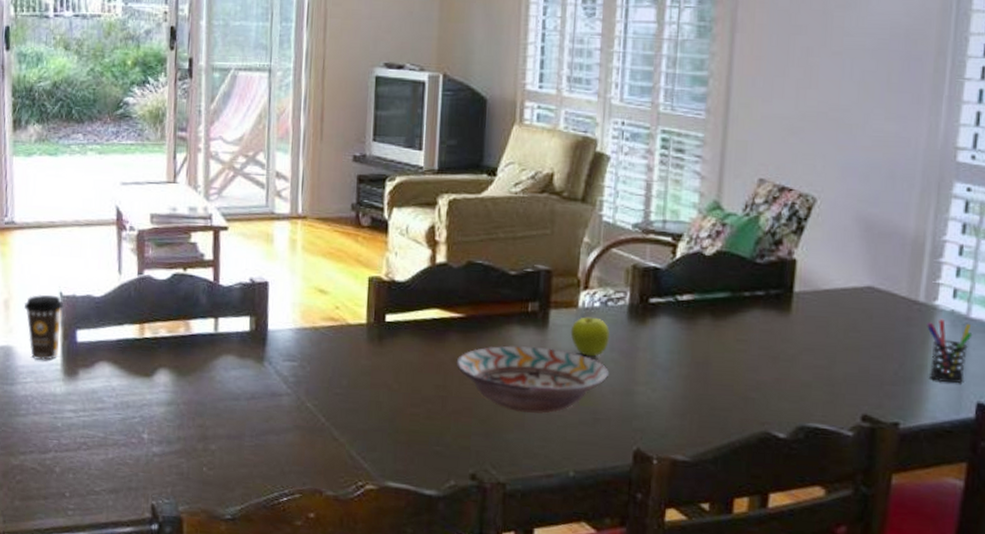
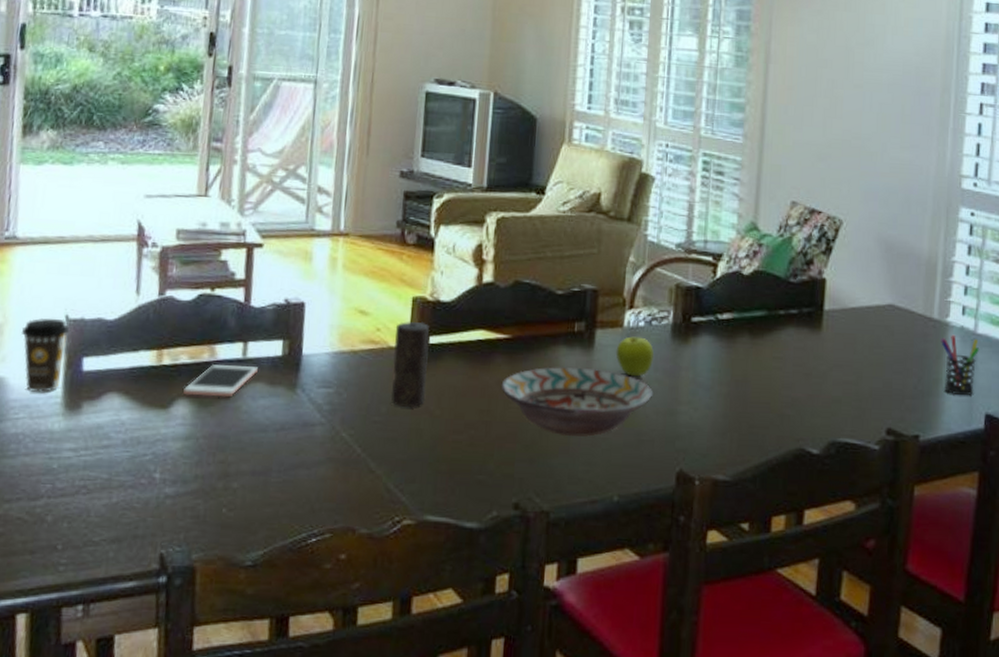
cell phone: none [164,338,228,368] -> present [183,365,258,398]
candle: none [350,299,386,382] -> present [390,321,429,408]

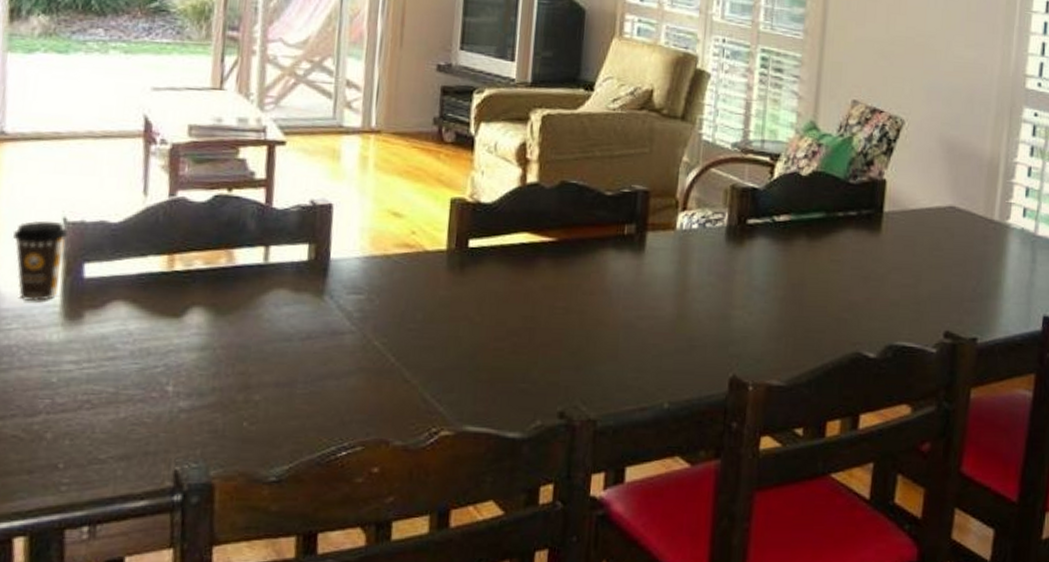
cell phone: present [183,365,258,398] -> none [198,270,281,305]
candle: present [390,321,429,408] -> none [427,223,469,315]
decorative bowl: present [501,366,652,437] -> none [545,271,705,343]
fruit: present [616,336,654,377] -> none [667,239,707,281]
pen holder: present [940,334,980,396] -> none [1000,236,1040,298]

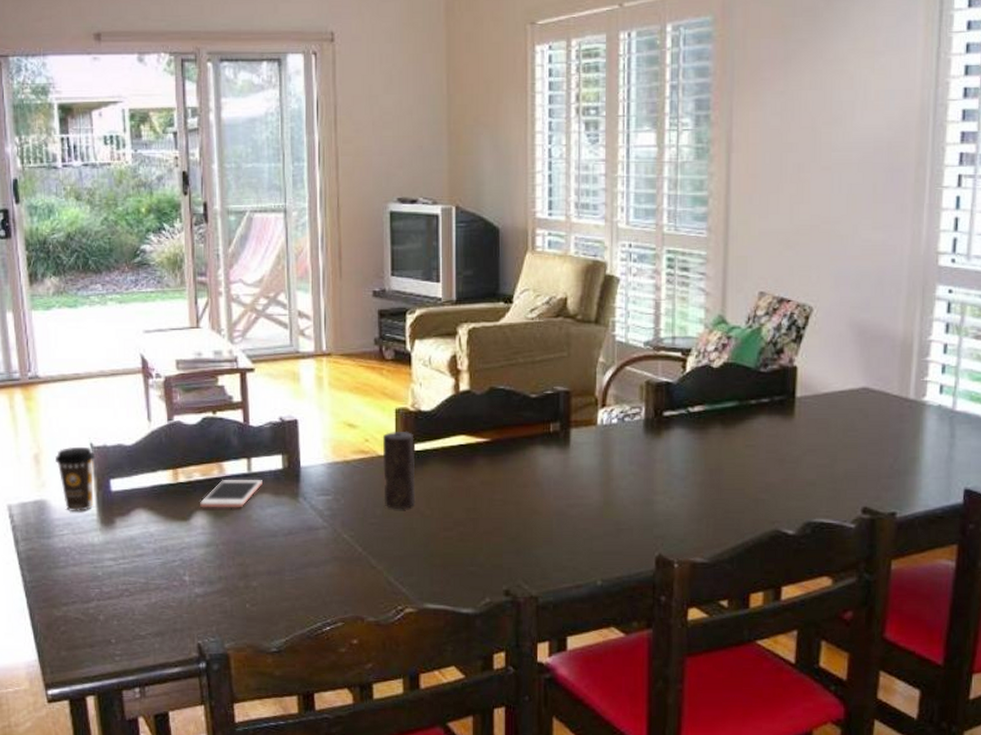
cell phone: none [198,270,281,305] -> present [200,480,262,508]
candle: none [427,223,469,315] -> present [382,431,416,510]

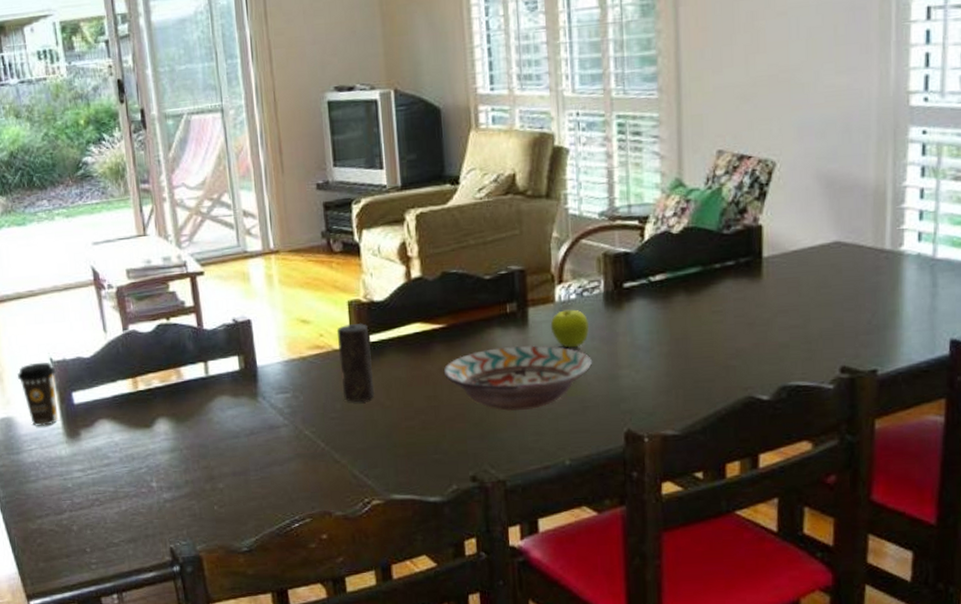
cell phone: present [200,480,262,508] -> none [161,382,221,414]
decorative bowl: none [484,464,629,529] -> present [443,344,592,412]
fruit: none [591,433,628,471] -> present [550,309,589,348]

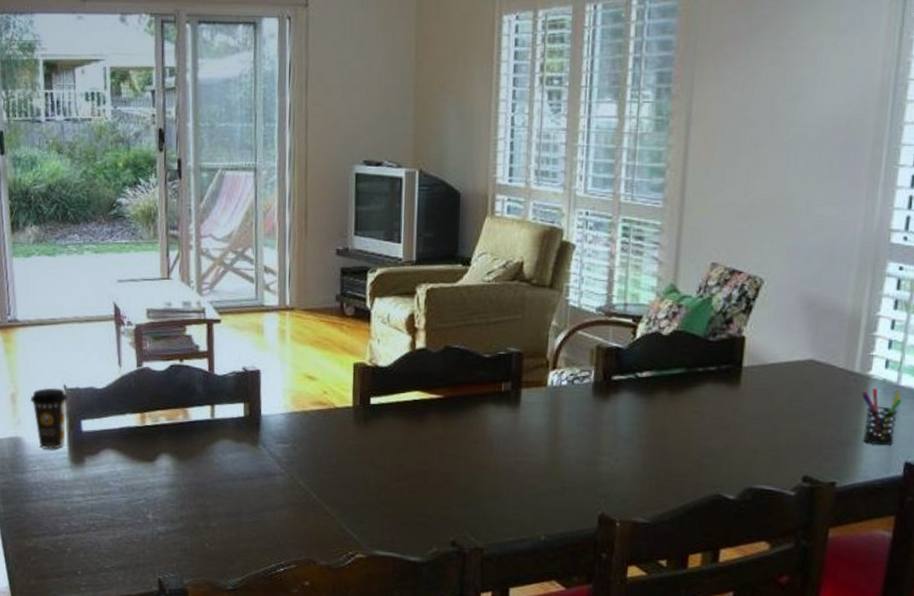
candle: present [336,322,375,403] -> none [339,384,370,460]
decorative bowl: present [443,344,592,412] -> none [436,423,575,484]
fruit: present [550,309,589,348] -> none [540,394,576,431]
pen holder: none [894,263,941,325] -> present [860,387,902,446]

